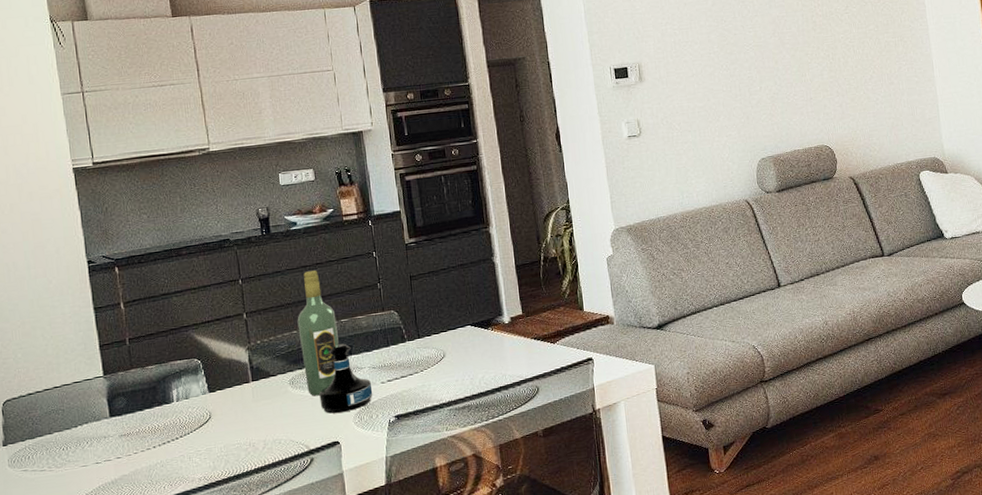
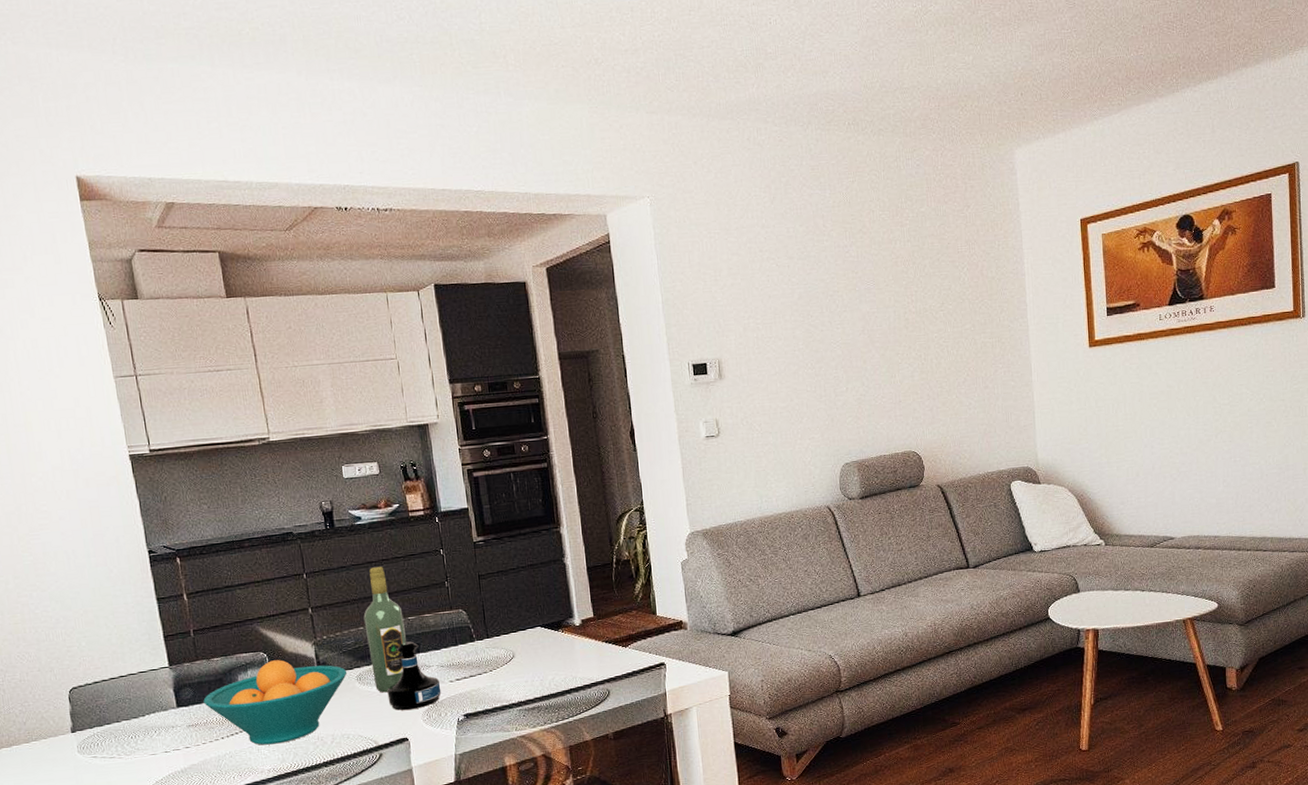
fruit bowl: none [136,366,280,454] -> present [203,660,348,745]

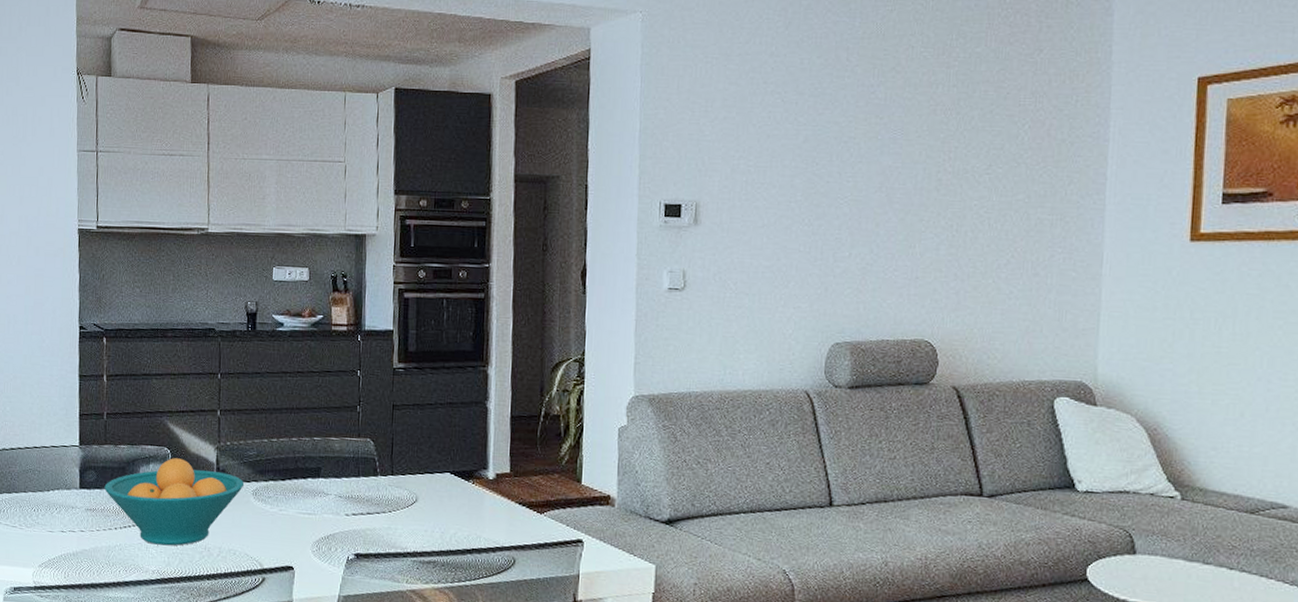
wine bottle: present [363,567,406,693] -> none [269,378,309,514]
tequila bottle: present [387,641,442,710] -> none [280,463,336,538]

